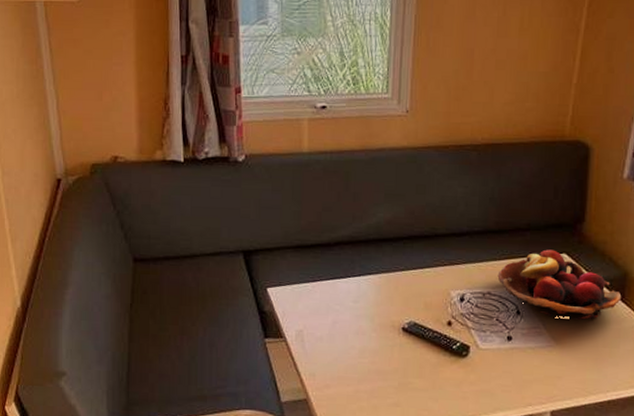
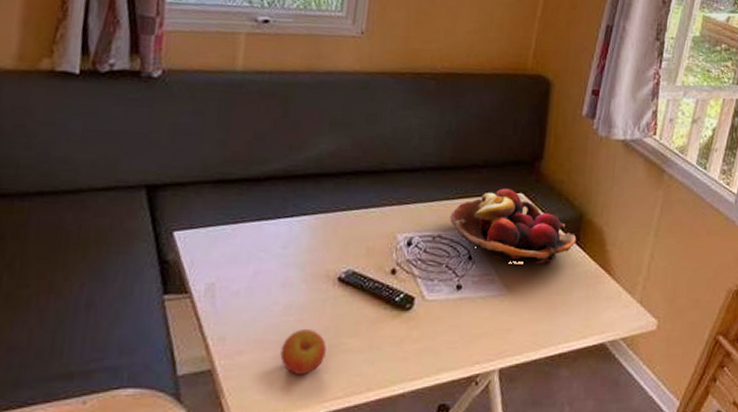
apple: none [359,370,397,407] -> present [280,329,326,374]

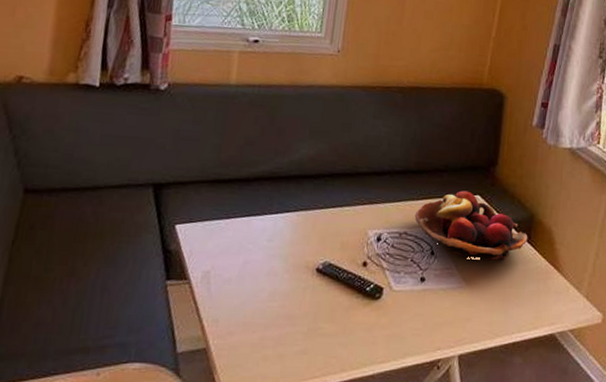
apple: present [280,329,326,374] -> none [265,314,306,355]

